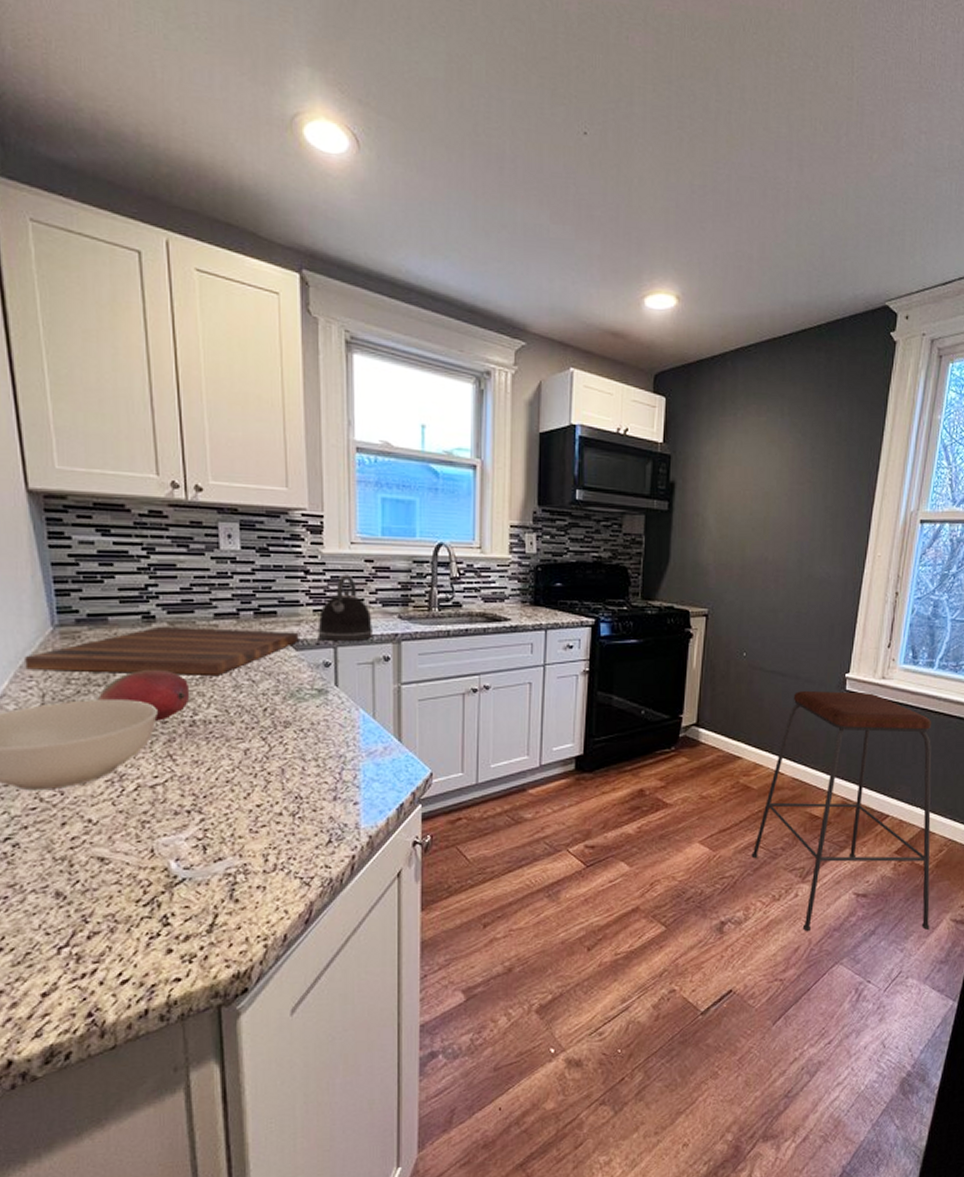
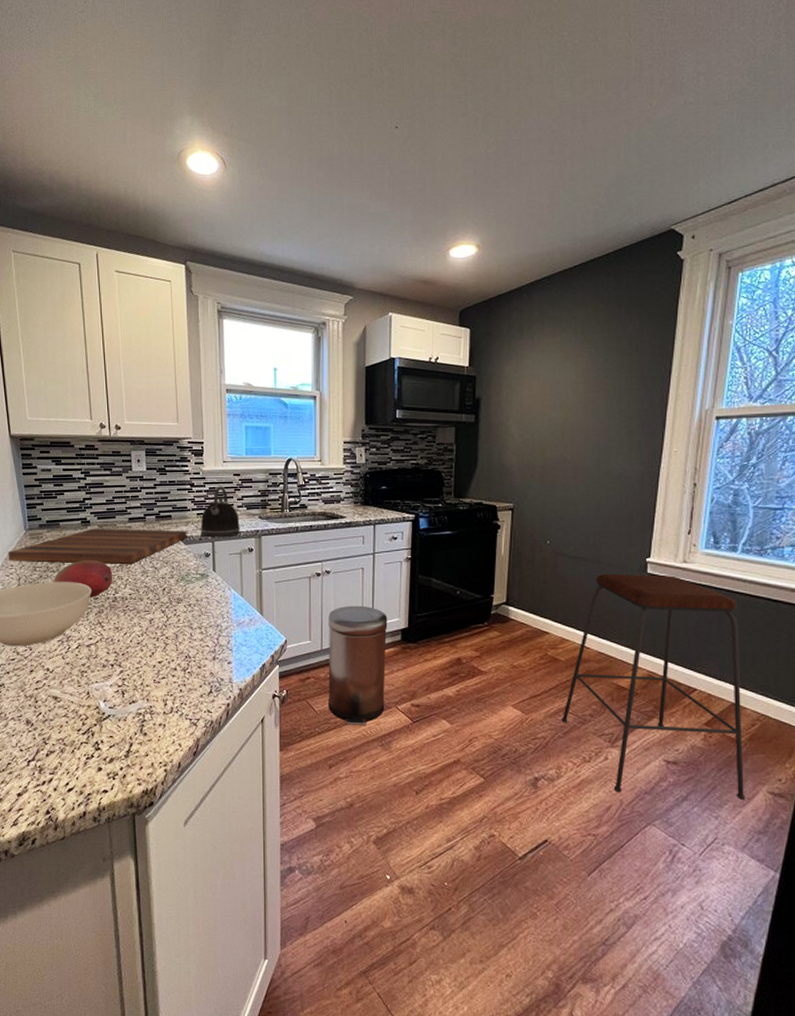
pedal bin: none [484,728,559,875] -> present [327,605,388,726]

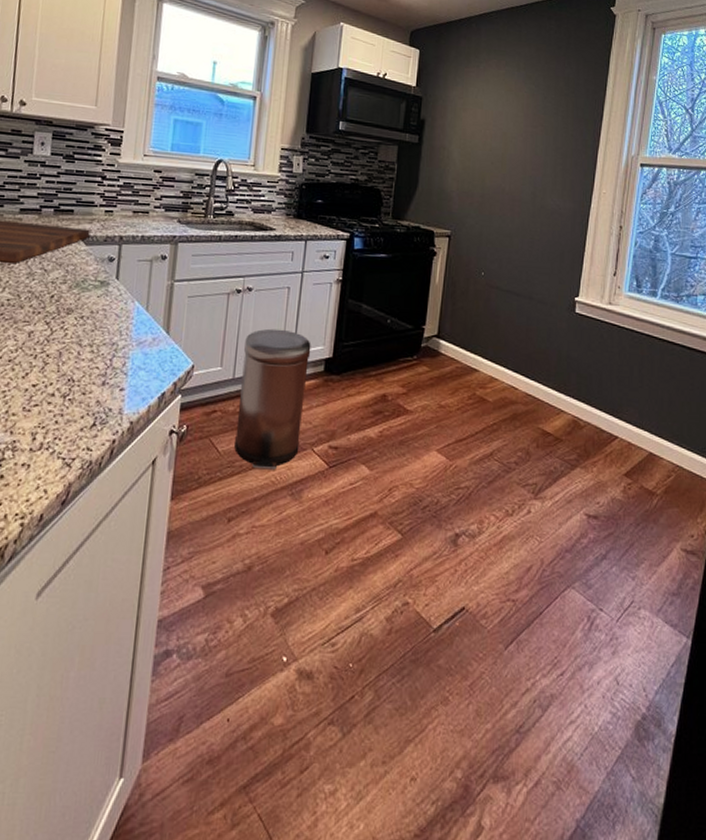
kettle: present [200,486,241,538] -> none [106,182,156,241]
bar stool: present [561,574,746,800] -> none [486,311,661,558]

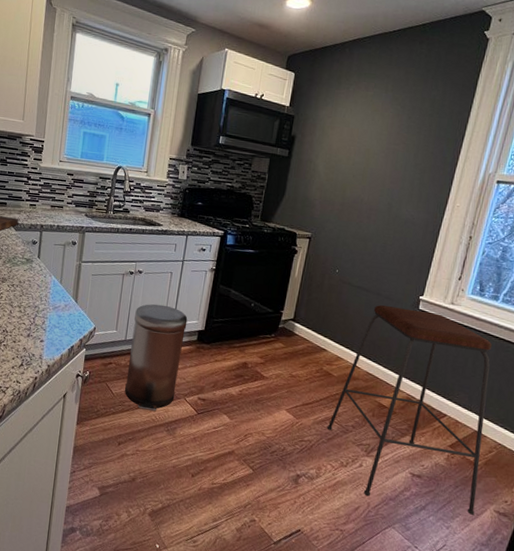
bar stool: none [486,311,661,558] -> present [327,305,493,515]

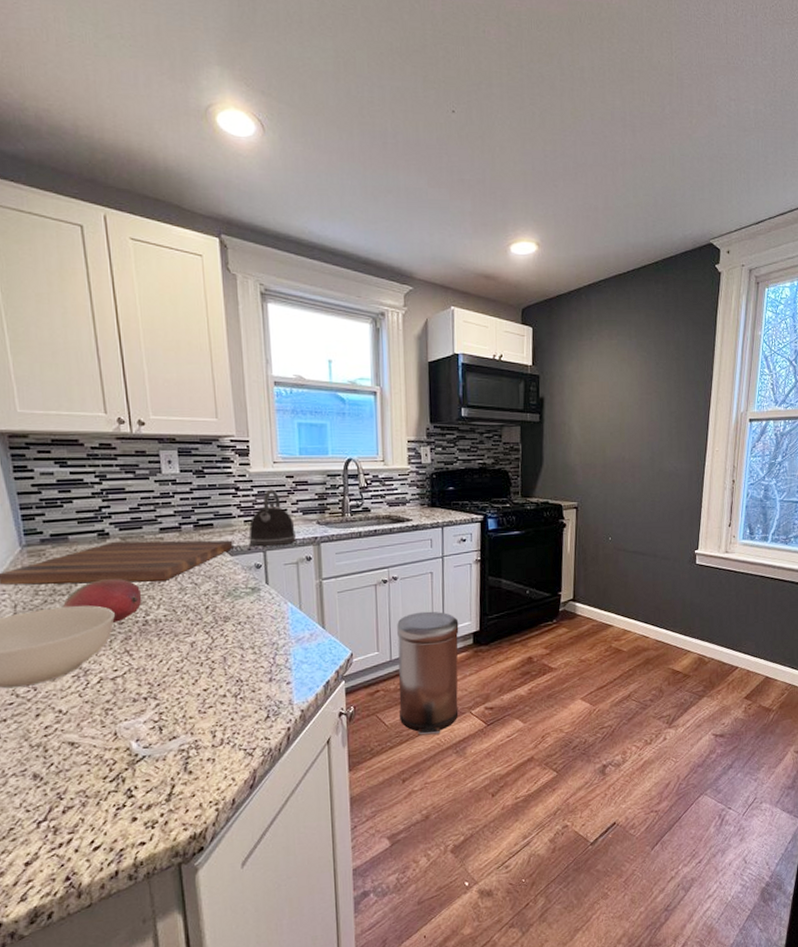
kettle: none [31,182,68,229] -> present [249,489,297,547]
bar stool: present [327,305,493,515] -> none [625,565,778,769]

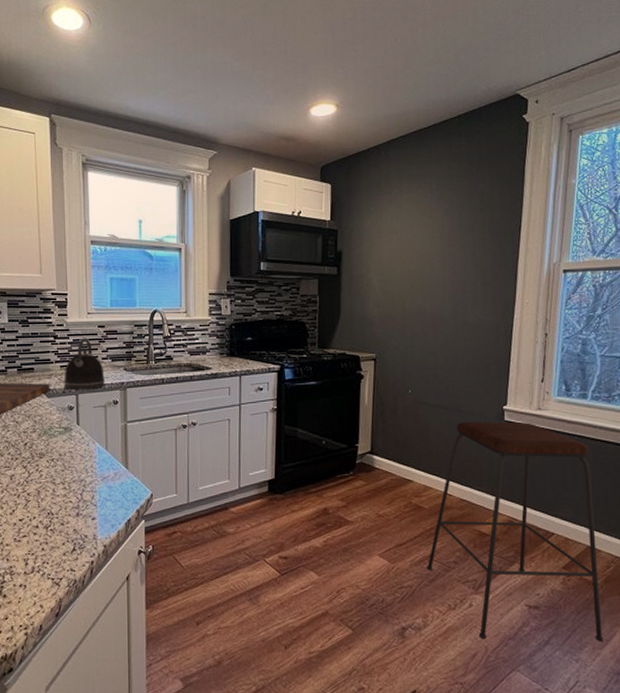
pedal bin: present [396,611,459,737] -> none [194,457,255,581]
bar stool: none [625,565,778,769] -> present [426,422,604,642]

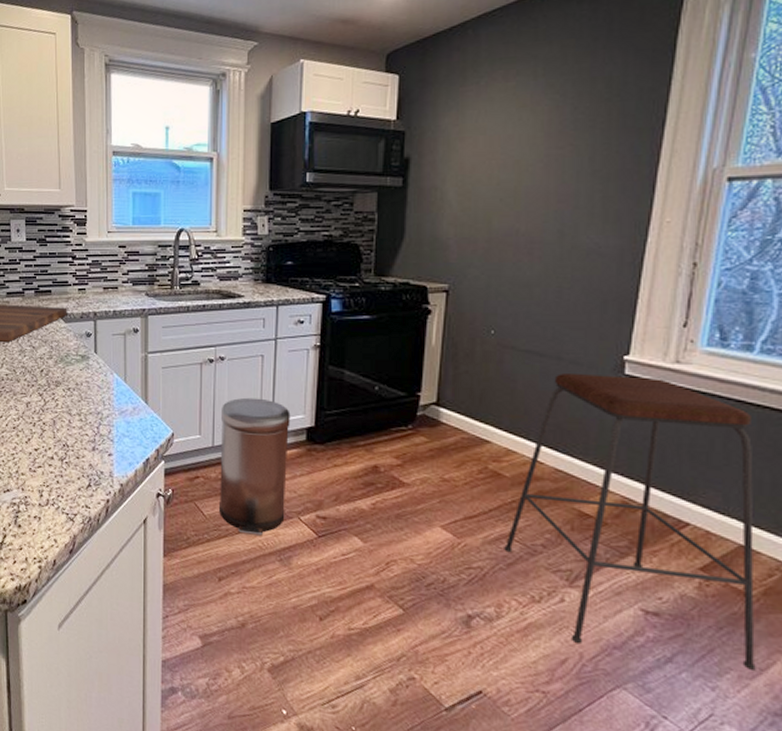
kettle: present [64,338,106,390] -> none [82,259,126,316]
pedal bin: none [194,457,255,581] -> present [219,397,291,537]

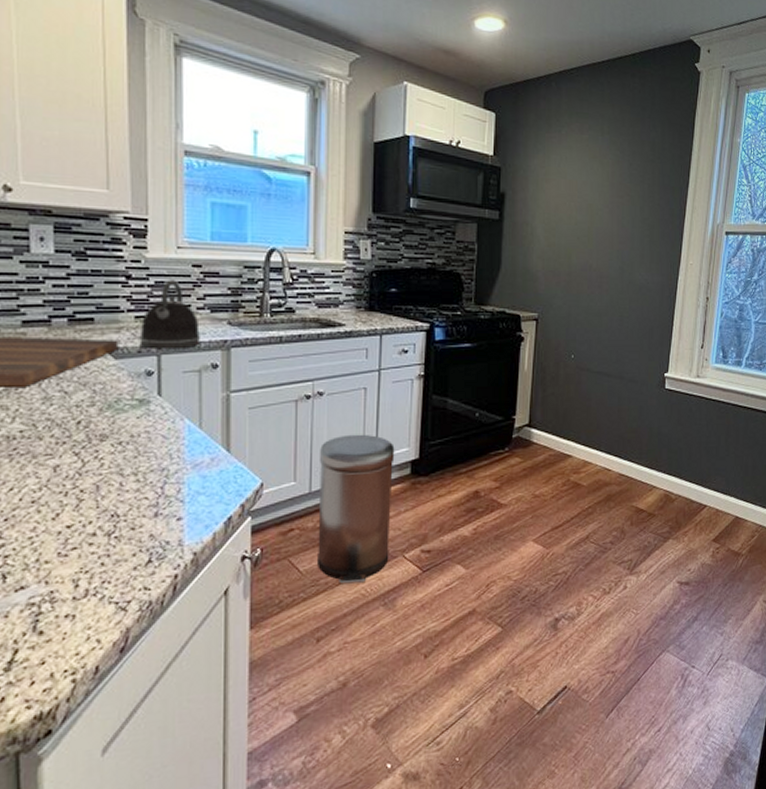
kettle: none [82,259,126,316] -> present [139,280,201,350]
bar stool: present [504,374,756,670] -> none [583,390,746,623]

